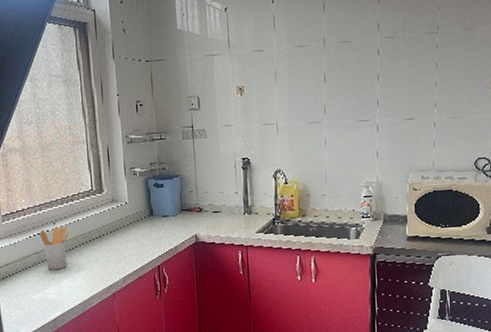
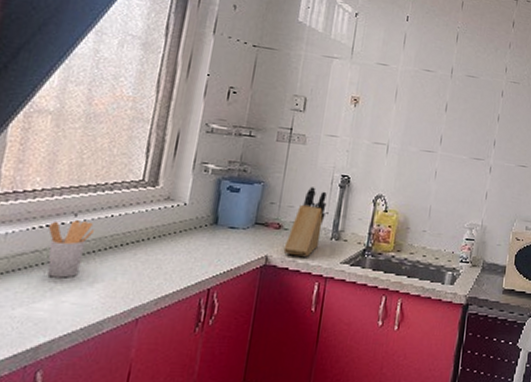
knife block: none [207,172,235,232] -> present [283,186,327,257]

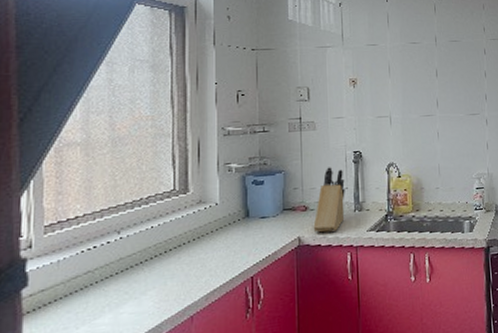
utensil holder: present [47,220,95,278] -> none [96,236,139,294]

